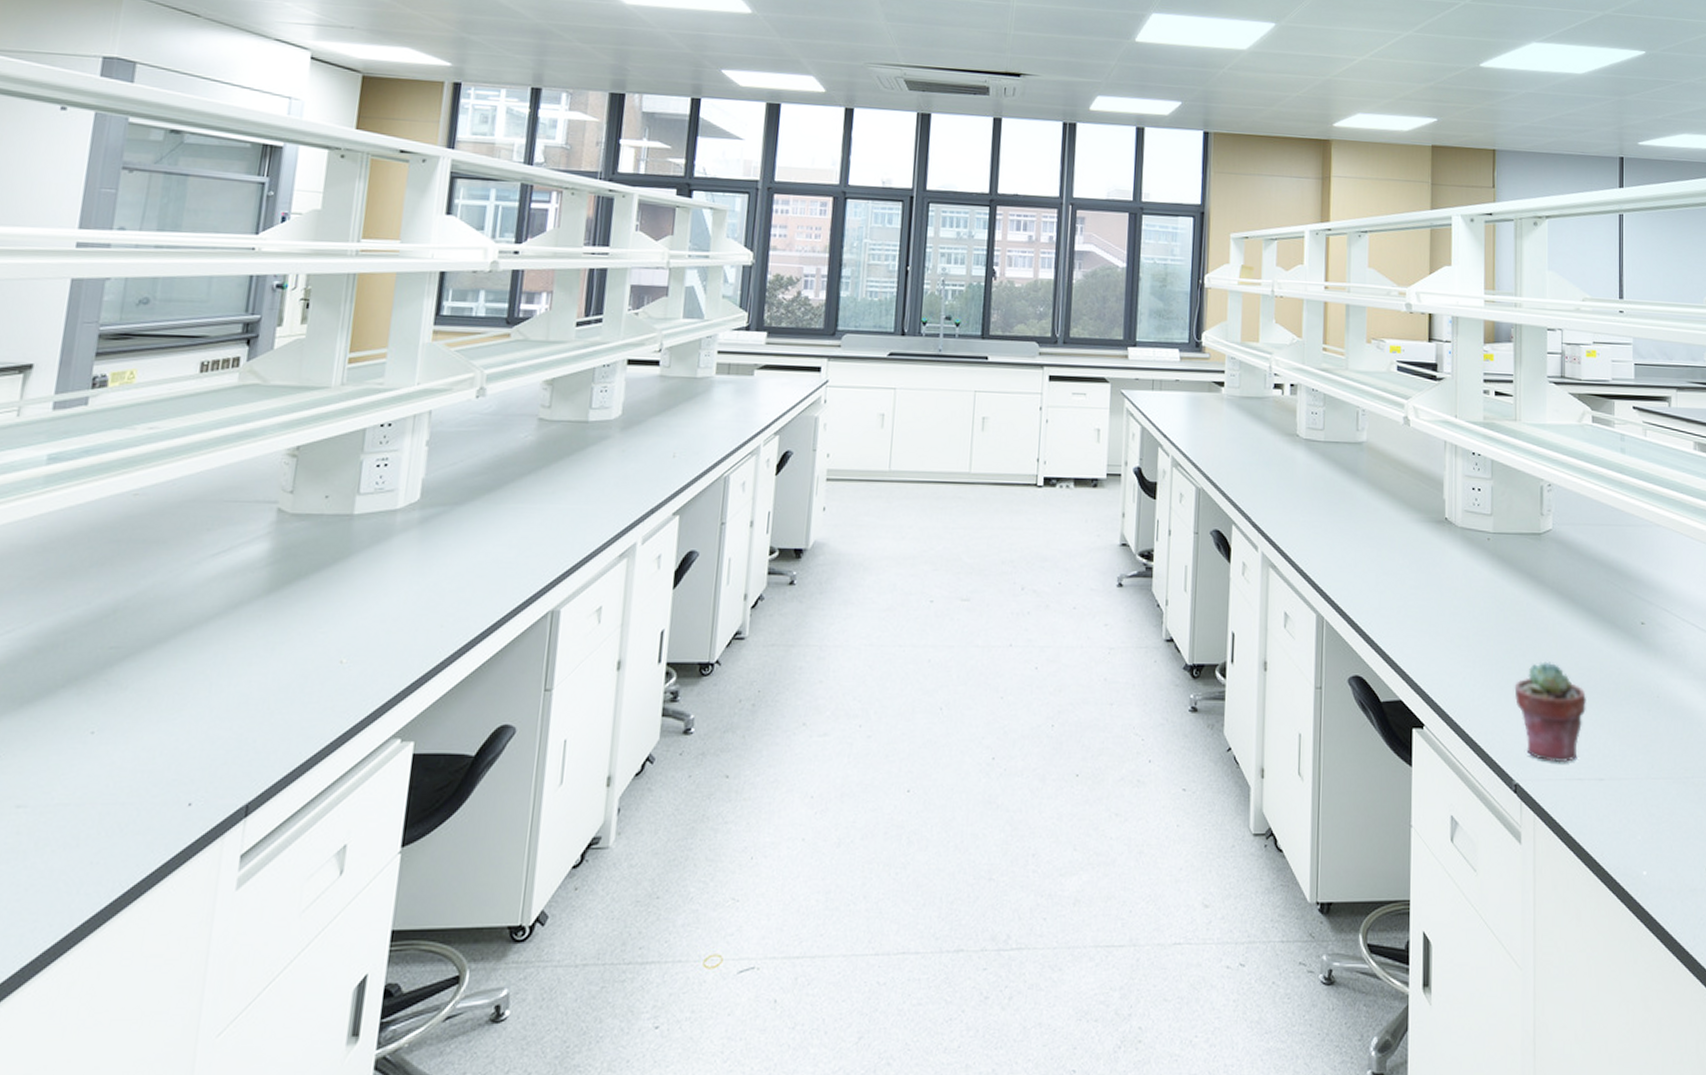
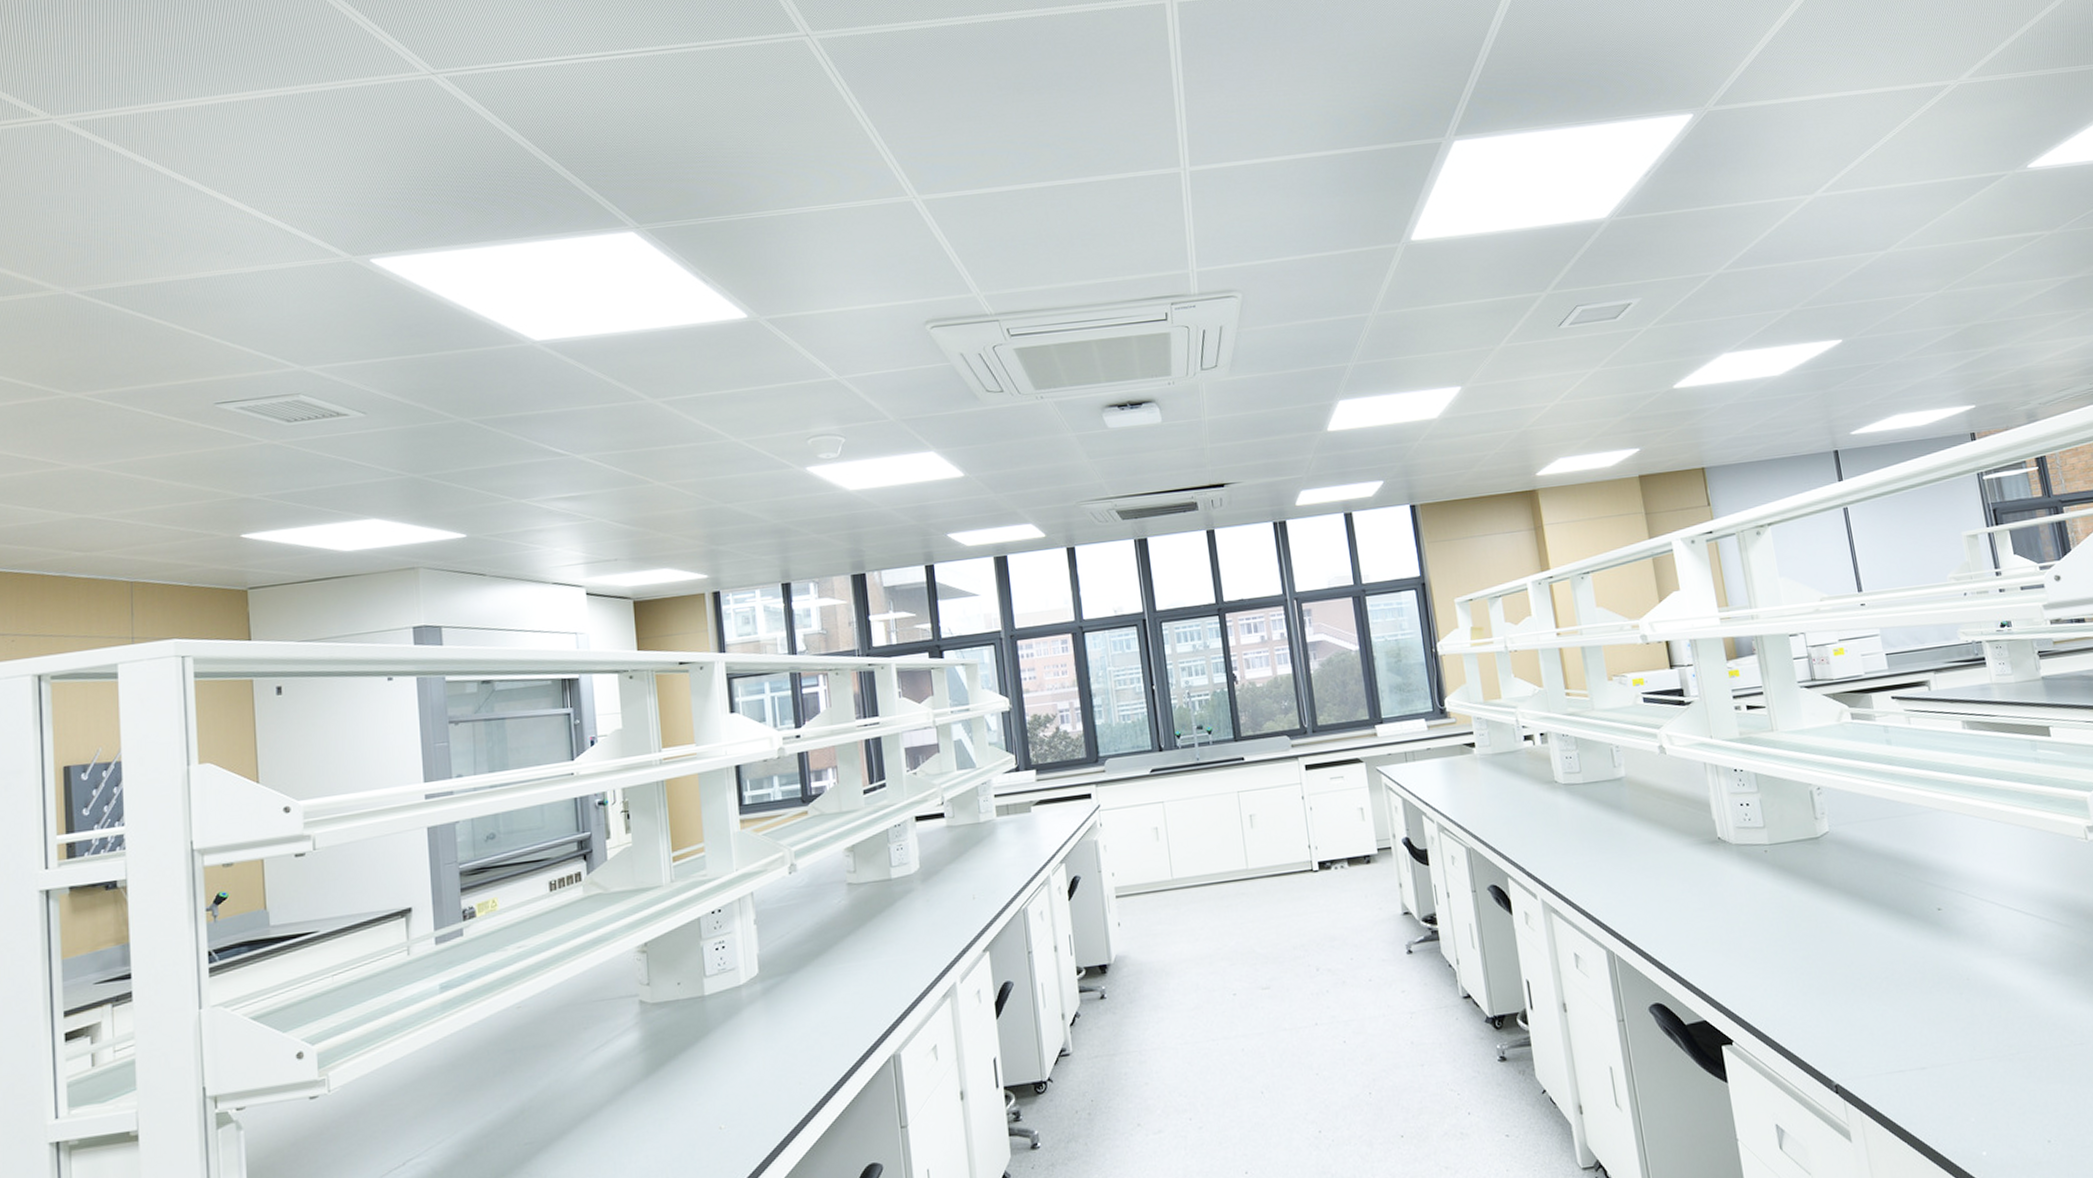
potted succulent: present [1514,661,1586,763] -> none [1817,961,1896,1059]

